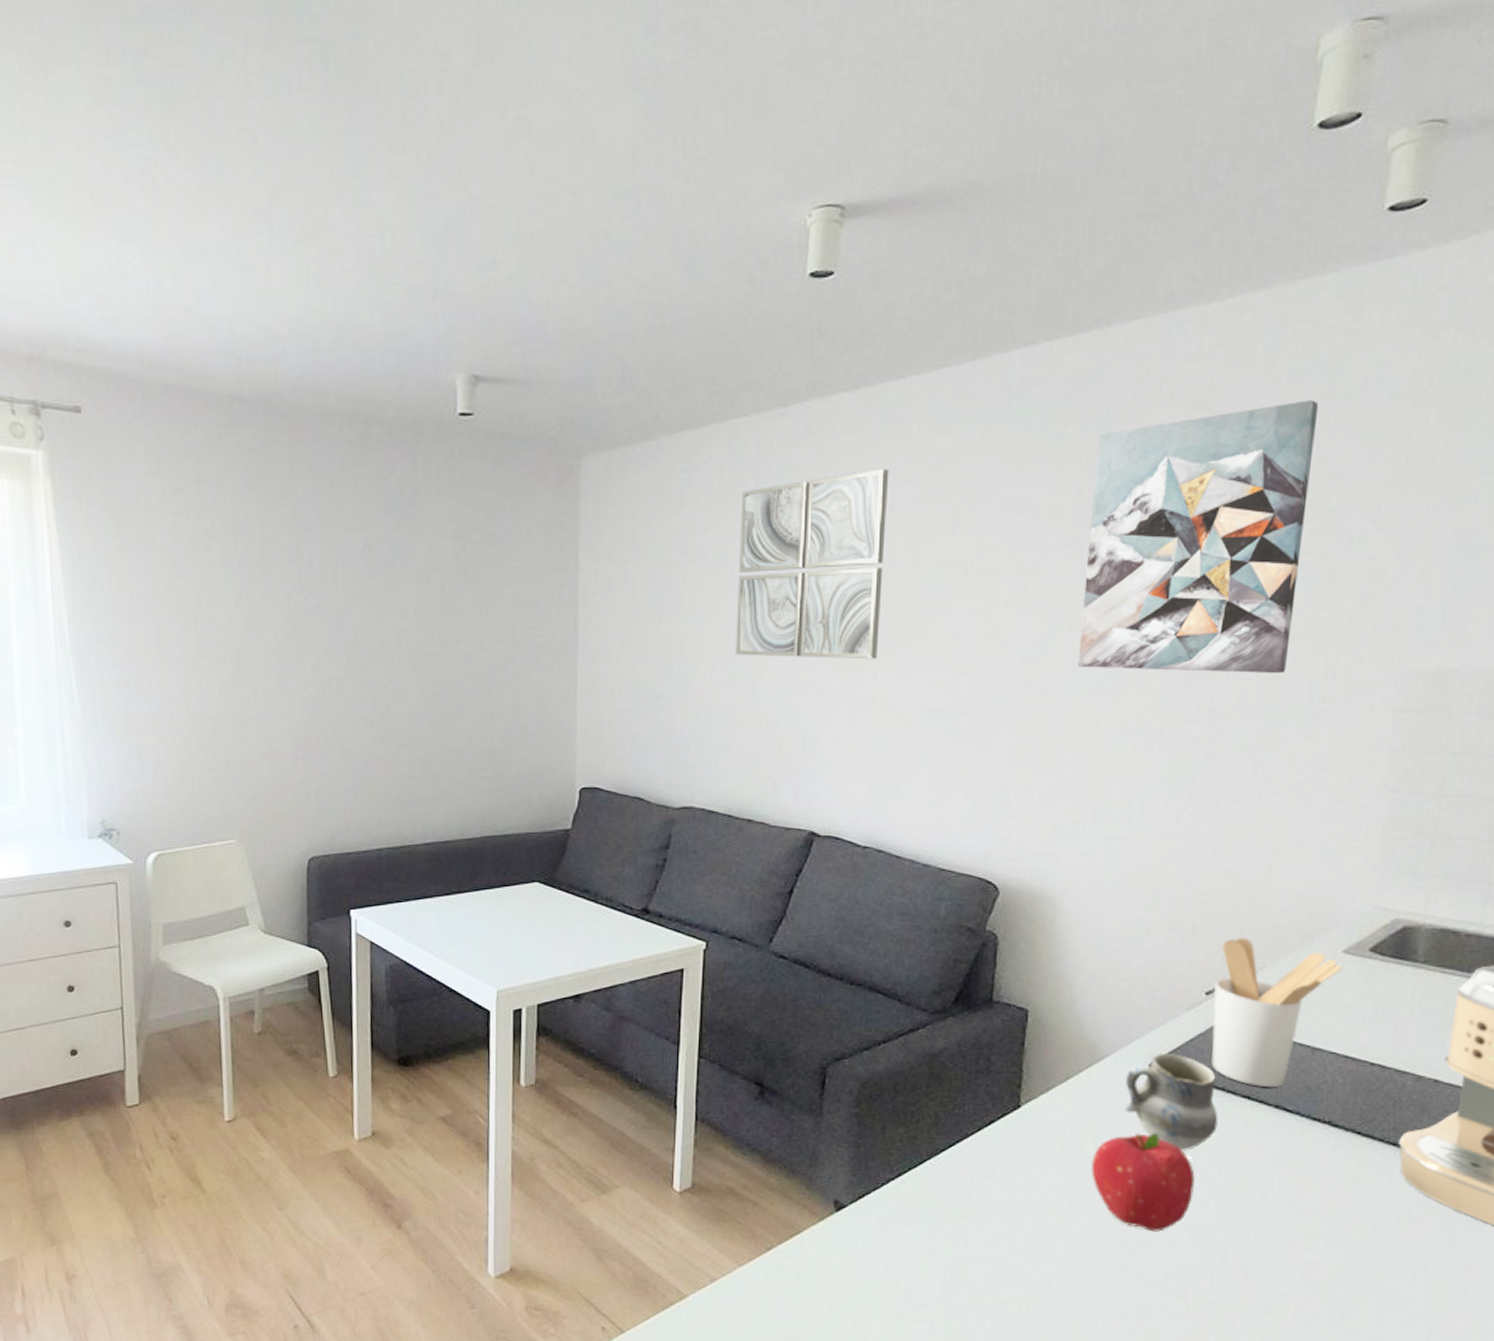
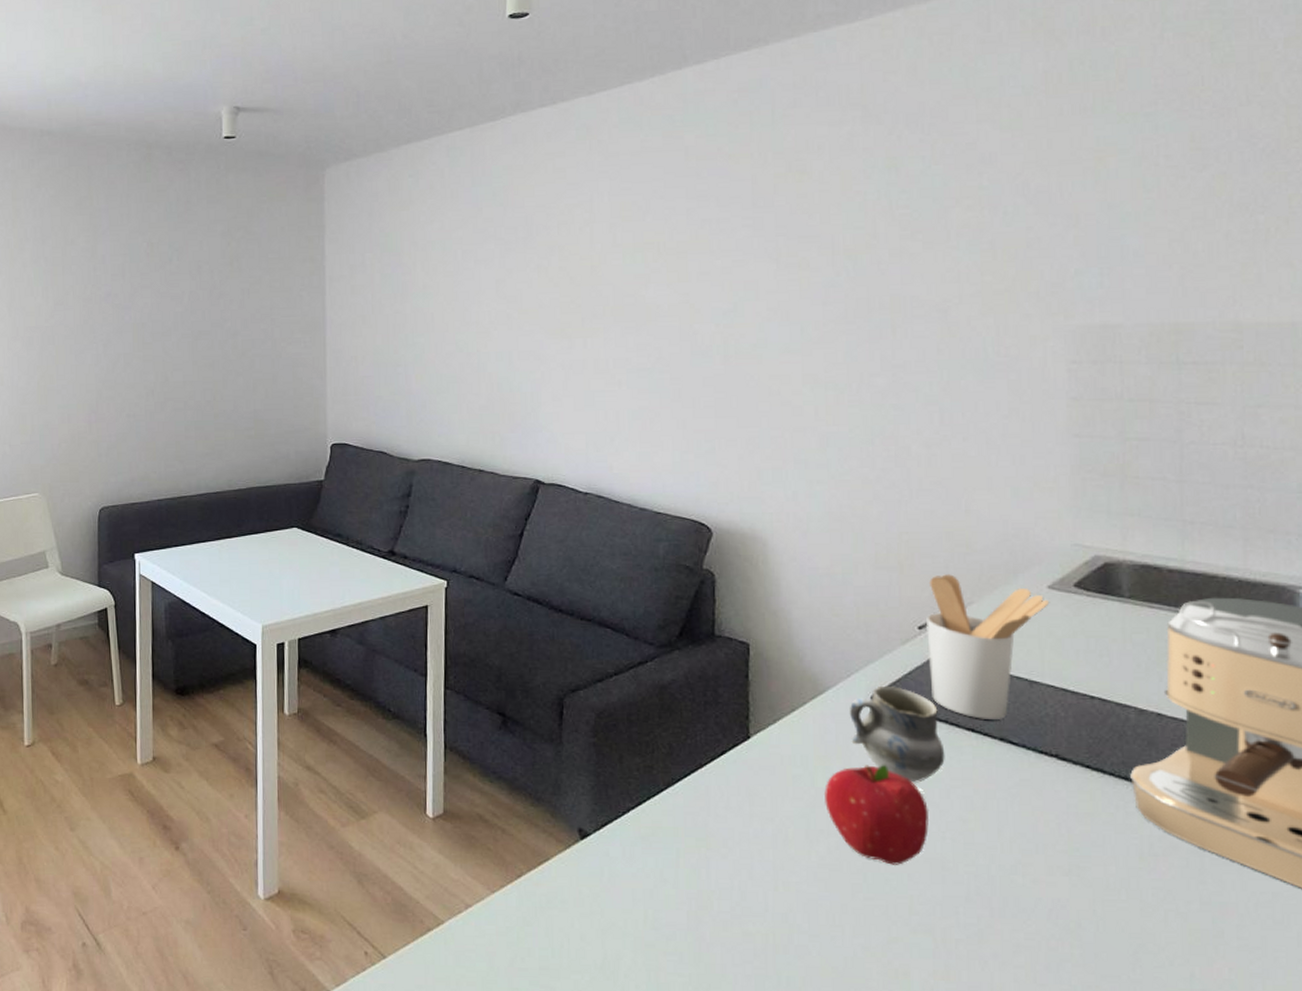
wall art: present [735,469,889,660] -> none [460,168,587,328]
wall art: present [1078,400,1319,674] -> none [766,97,961,332]

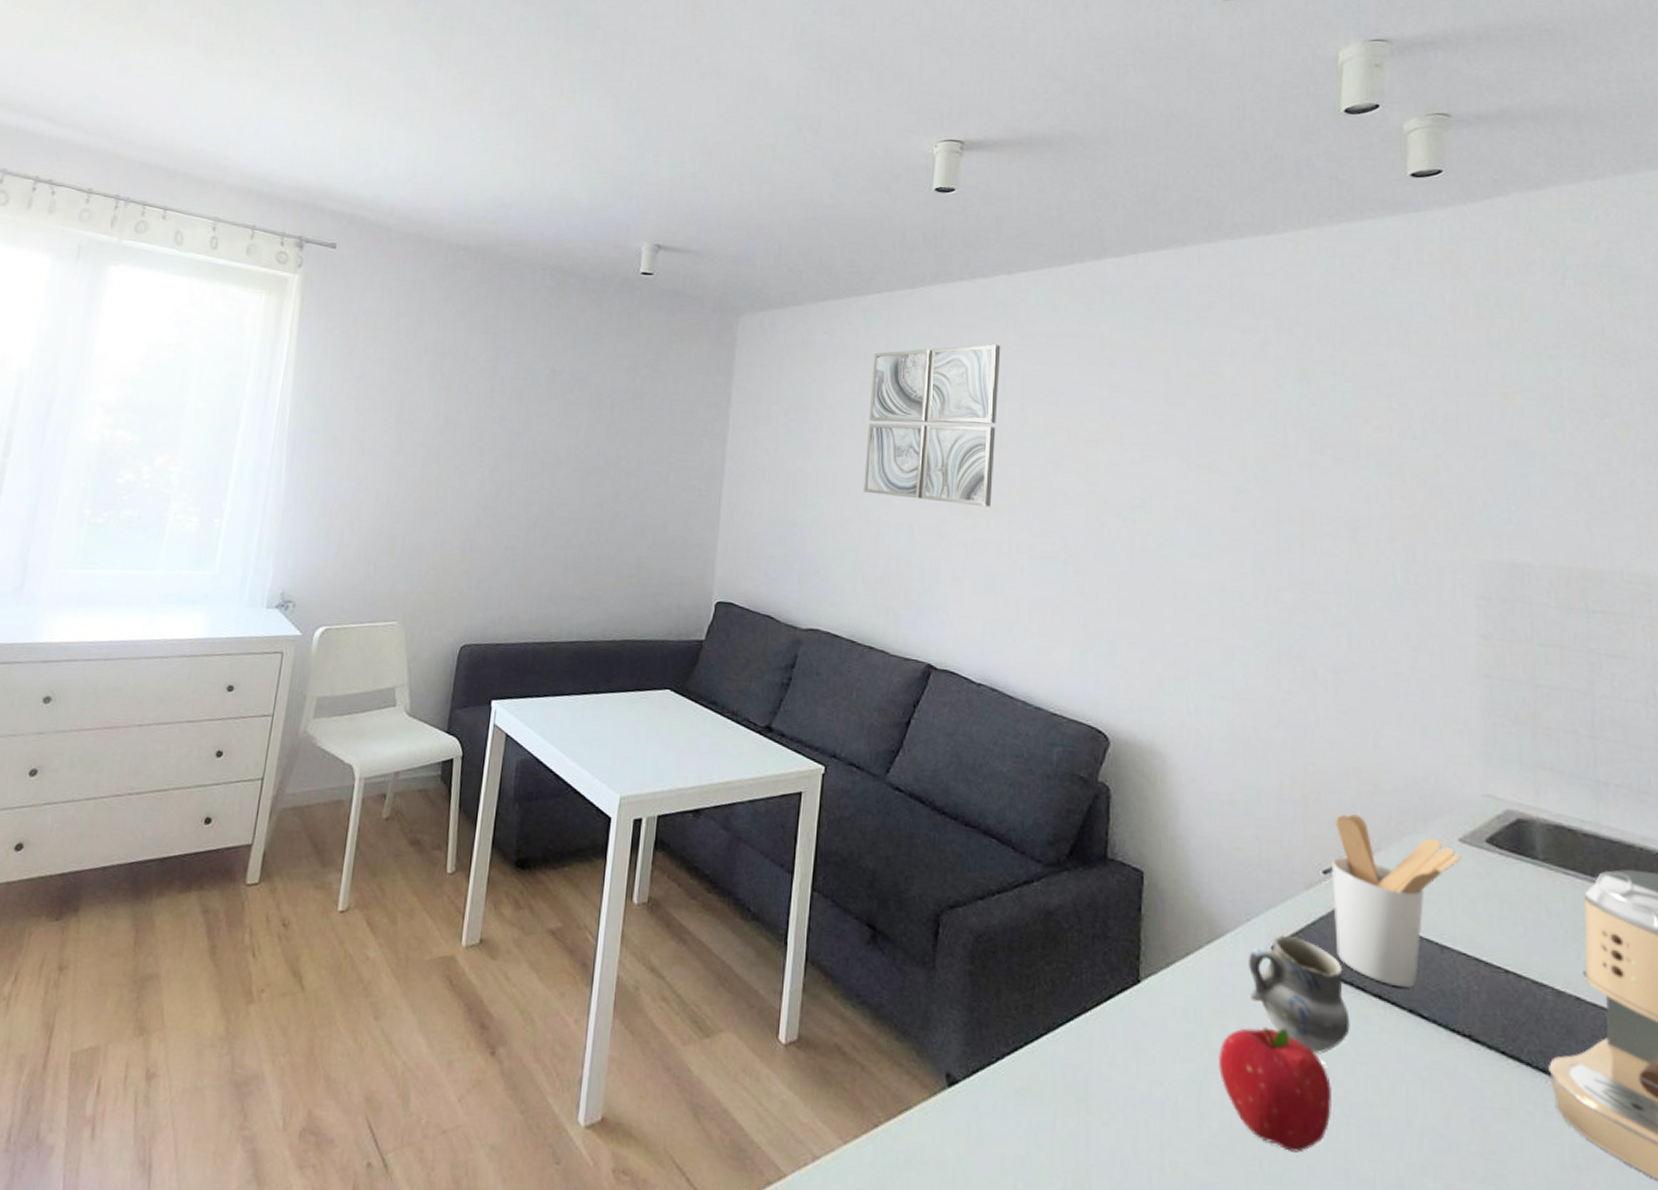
wall art: none [460,168,587,328] -> present [863,344,1001,507]

